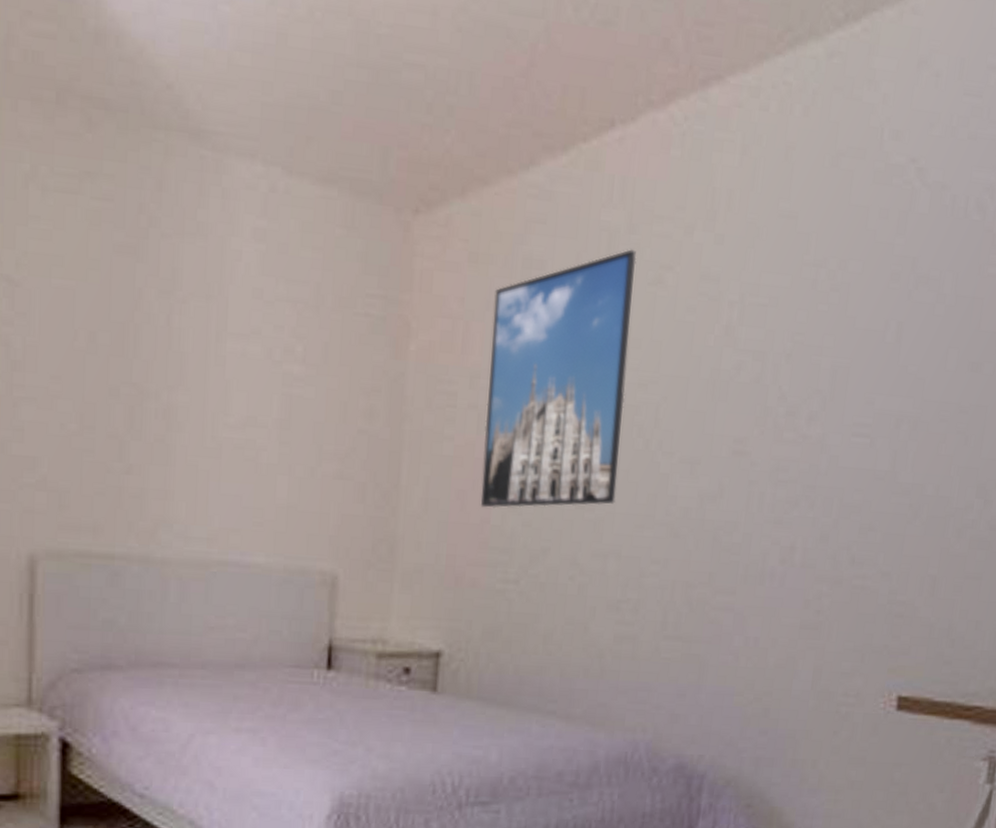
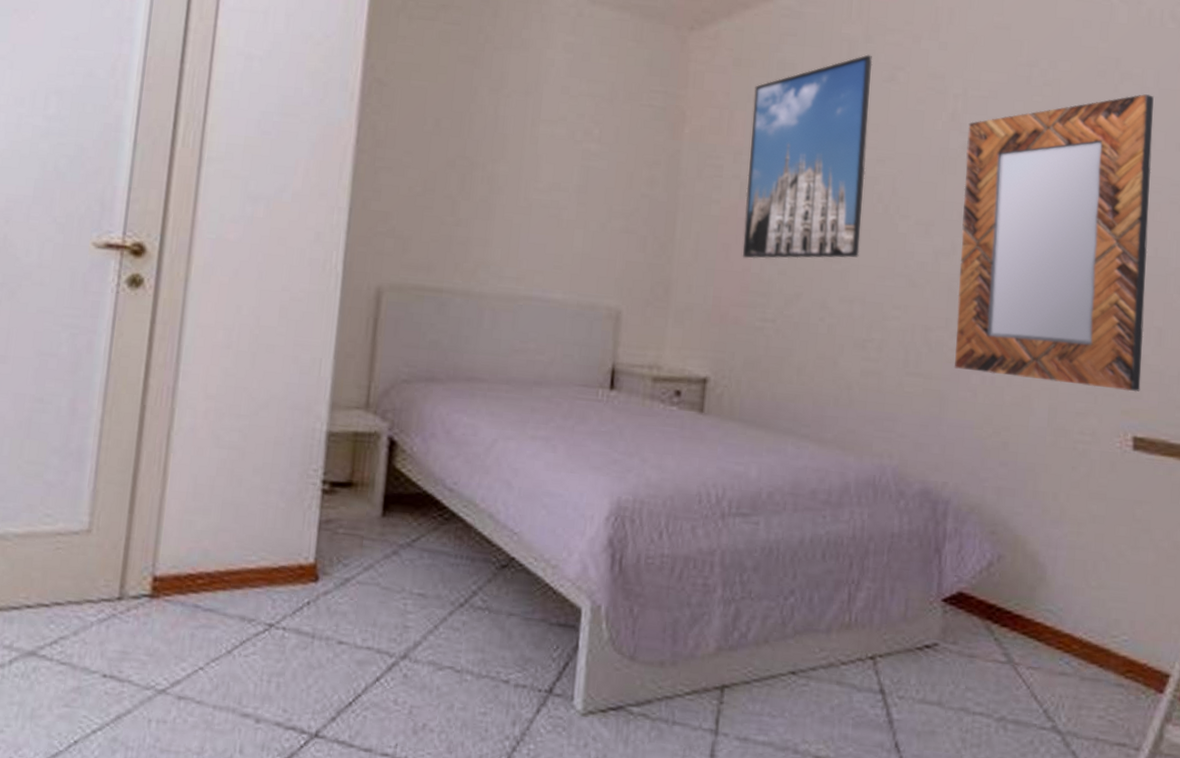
home mirror: none [715,302,950,648] -> present [953,94,1154,392]

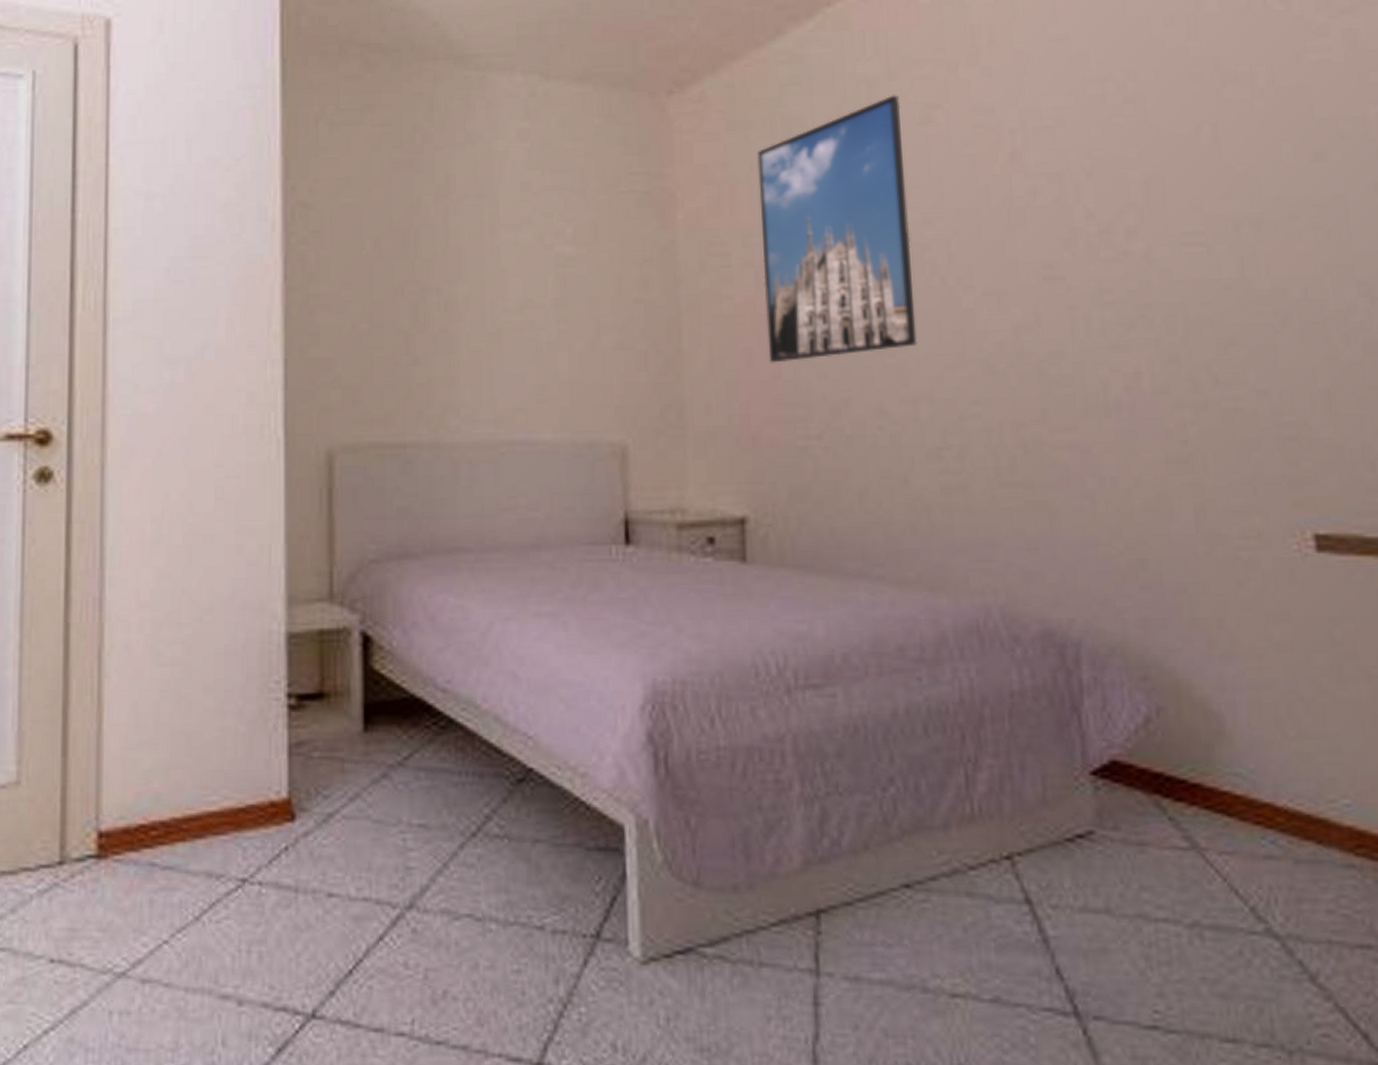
home mirror: present [953,94,1154,392] -> none [1034,97,1314,477]

